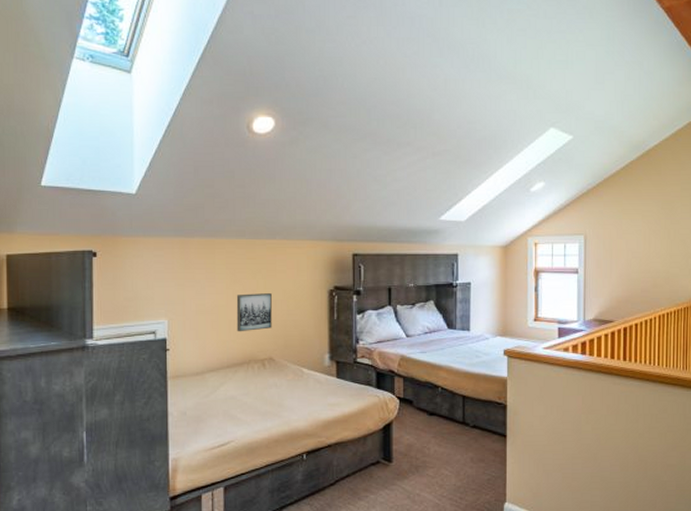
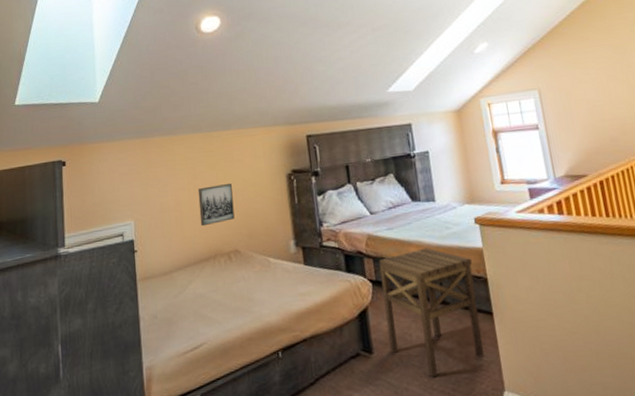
side table: none [408,372,495,487] -> present [379,247,485,378]

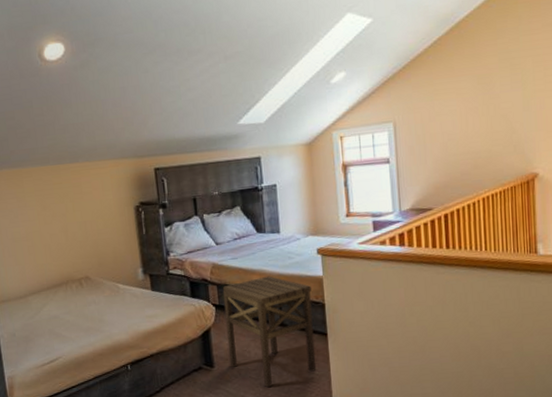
wall art: present [197,183,235,227] -> none [48,214,85,255]

